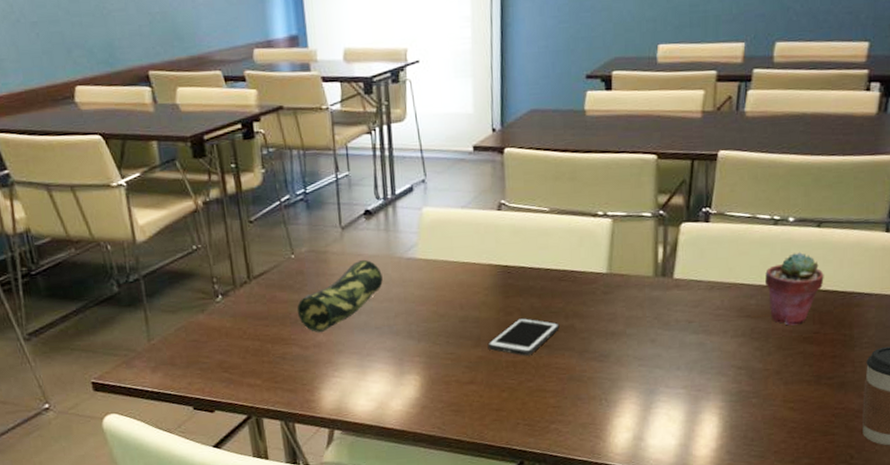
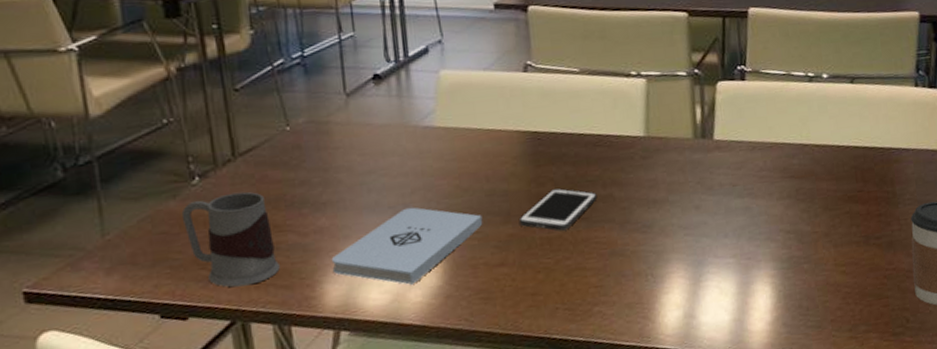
mug: none [208,309,286,388] -> present [181,191,280,287]
pencil case: present [297,259,383,332] -> none [293,129,396,216]
notepad: none [327,328,456,395] -> present [331,207,483,285]
potted succulent: present [765,252,824,326] -> none [805,109,862,185]

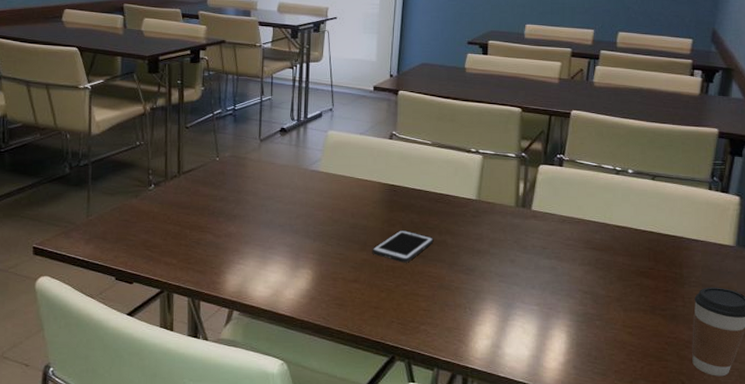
mug: present [181,191,280,287] -> none [139,199,198,267]
notepad: present [331,207,483,285] -> none [234,228,345,285]

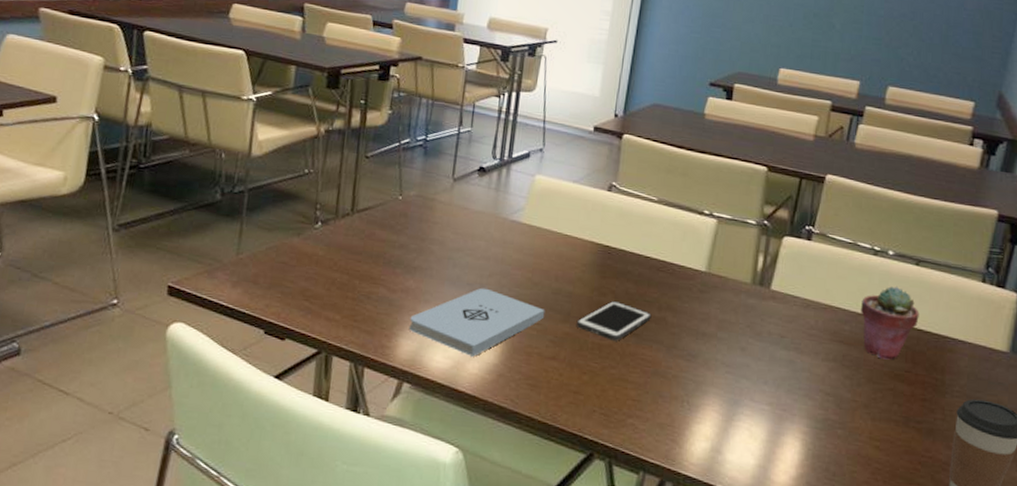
notepad: none [234,228,345,285] -> present [408,288,545,357]
potted succulent: none [608,199,658,260] -> present [861,286,919,360]

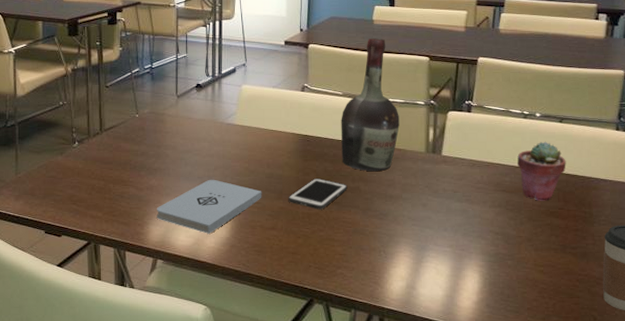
cognac bottle: none [648,136,724,301] -> present [341,38,400,171]

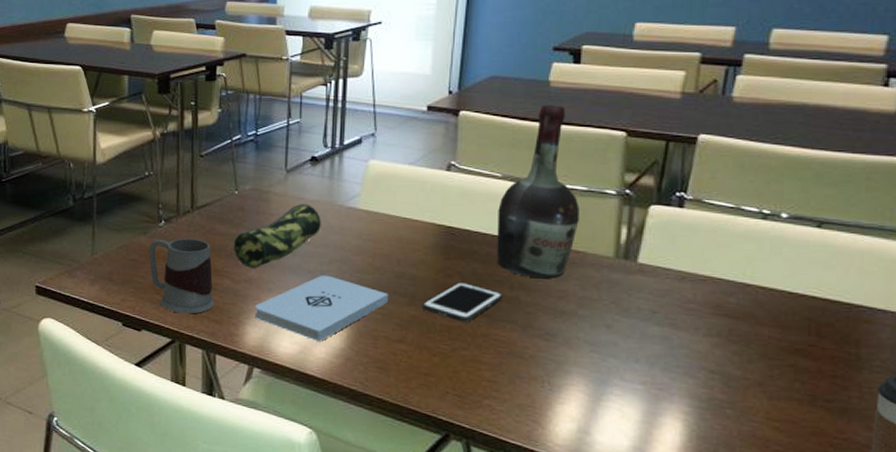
mug: none [64,155,122,219] -> present [148,238,214,314]
pencil case: none [136,122,207,177] -> present [233,203,321,268]
potted succulent: present [517,142,566,201] -> none [749,253,824,334]

